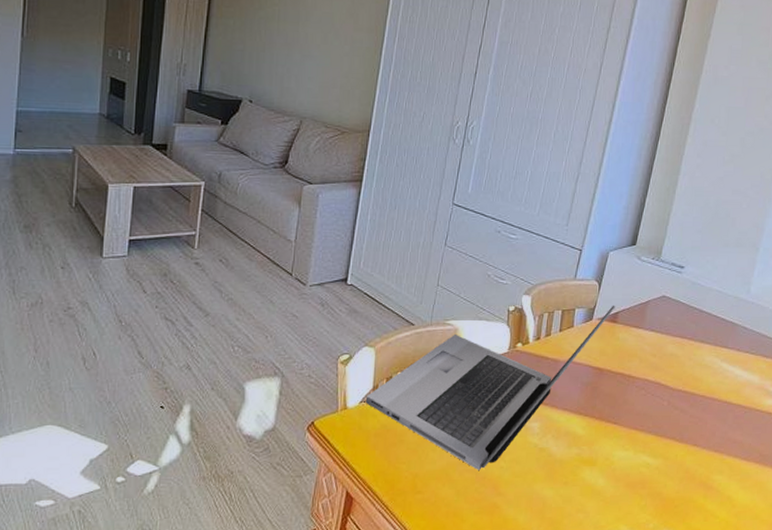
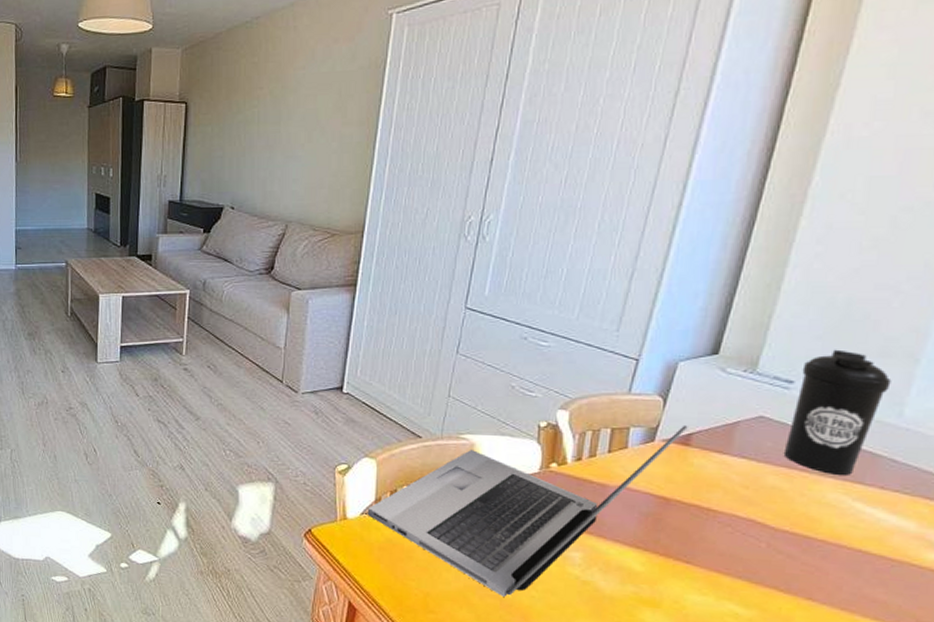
water bottle: none [678,240,743,341] -> present [783,349,892,475]

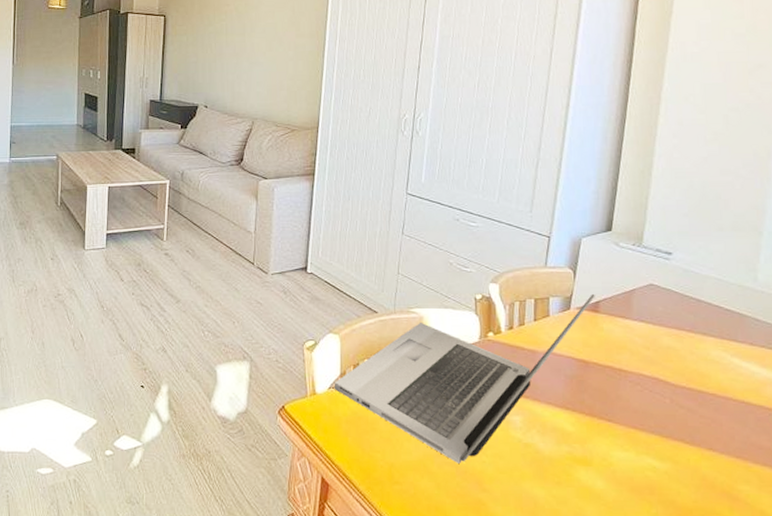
water bottle: present [783,349,892,475] -> none [672,225,745,334]

